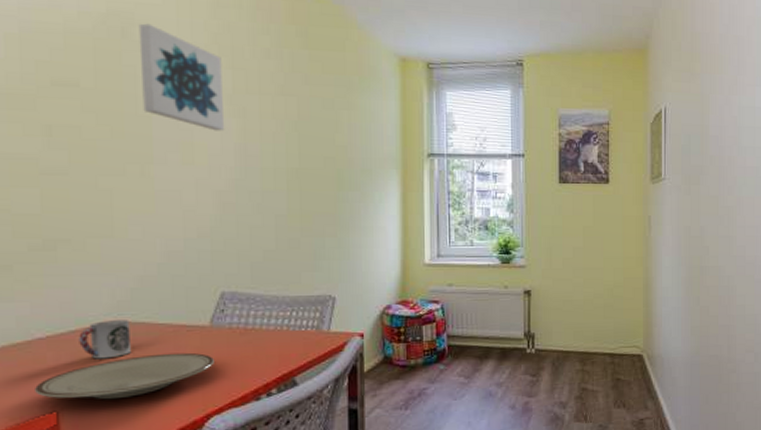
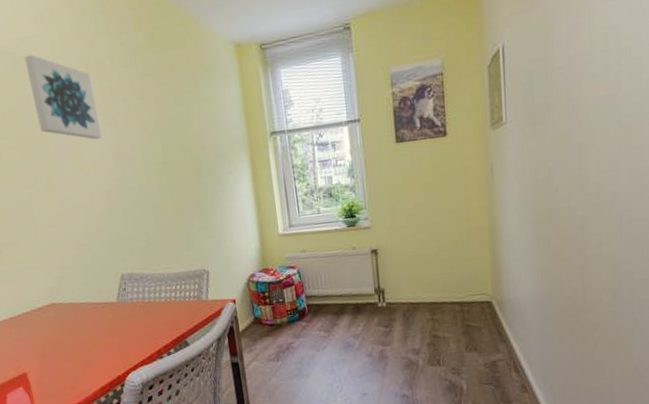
plate: present [35,352,214,399] -> none [9,324,125,363]
cup: present [79,320,131,359] -> none [29,302,66,333]

